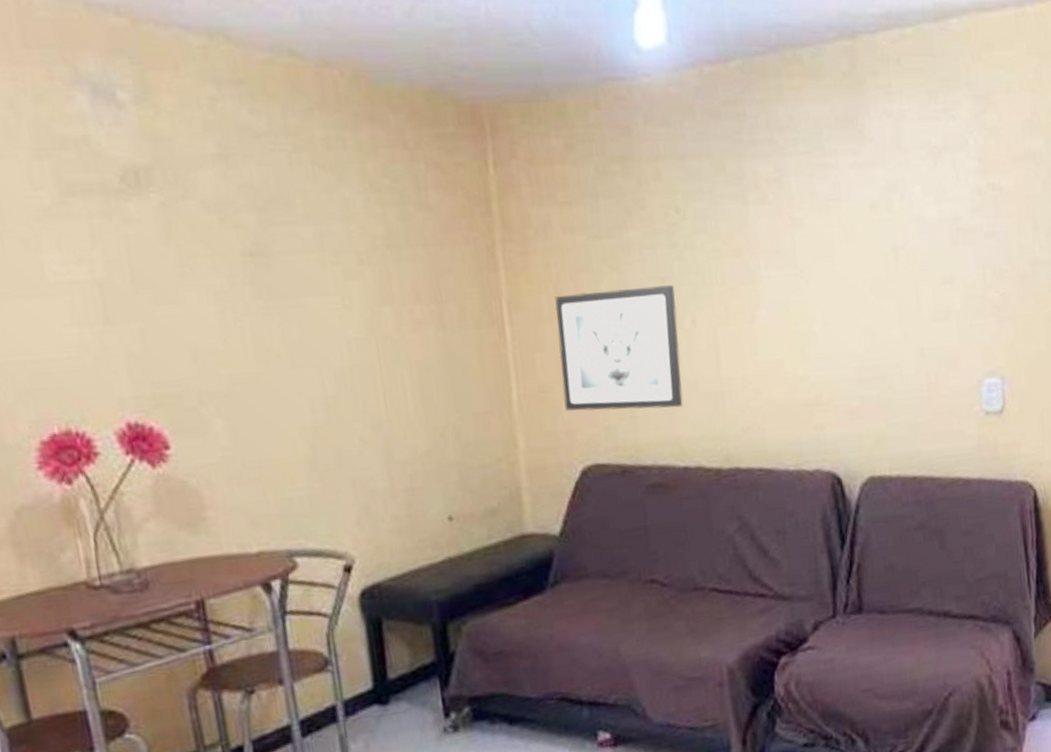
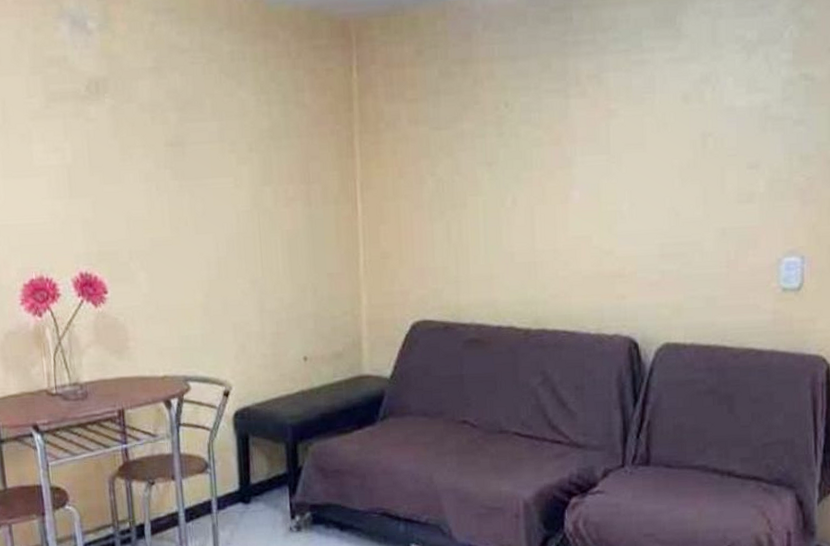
wall art: present [555,285,683,412] -> none [398,169,501,276]

